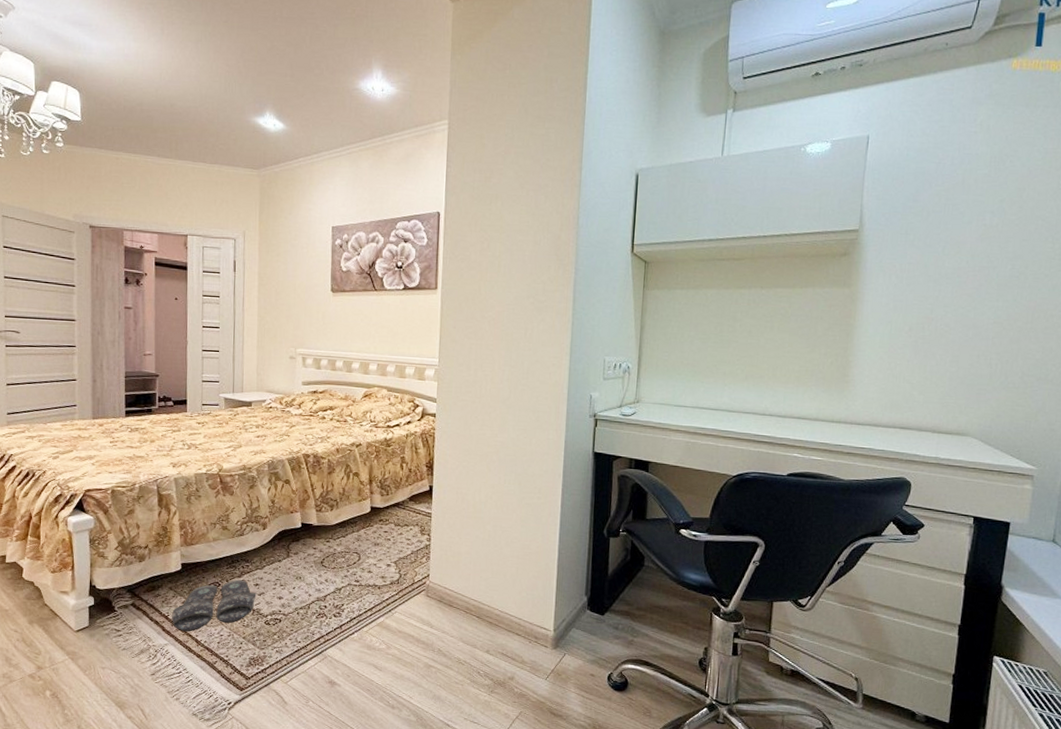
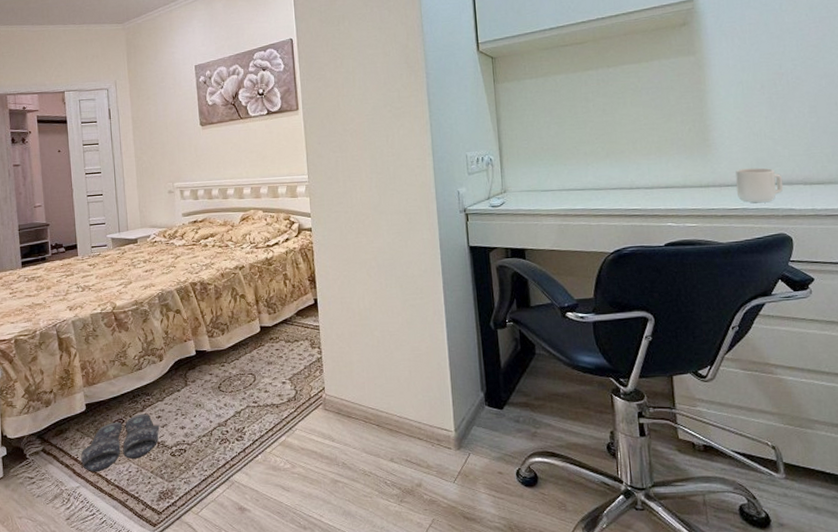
mug: none [865,409,913,446] -> present [735,167,784,203]

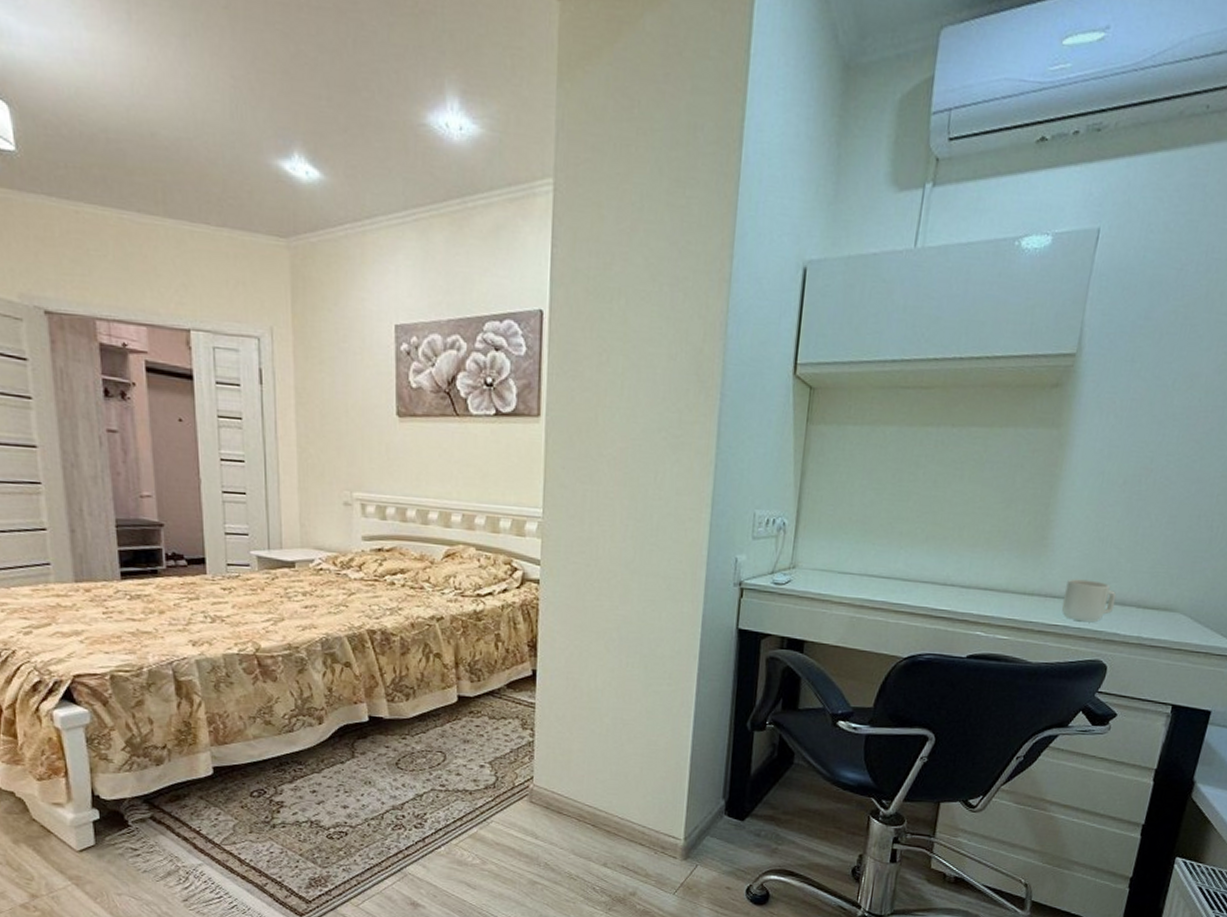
slippers: present [81,413,160,472] -> none [205,785,314,849]

